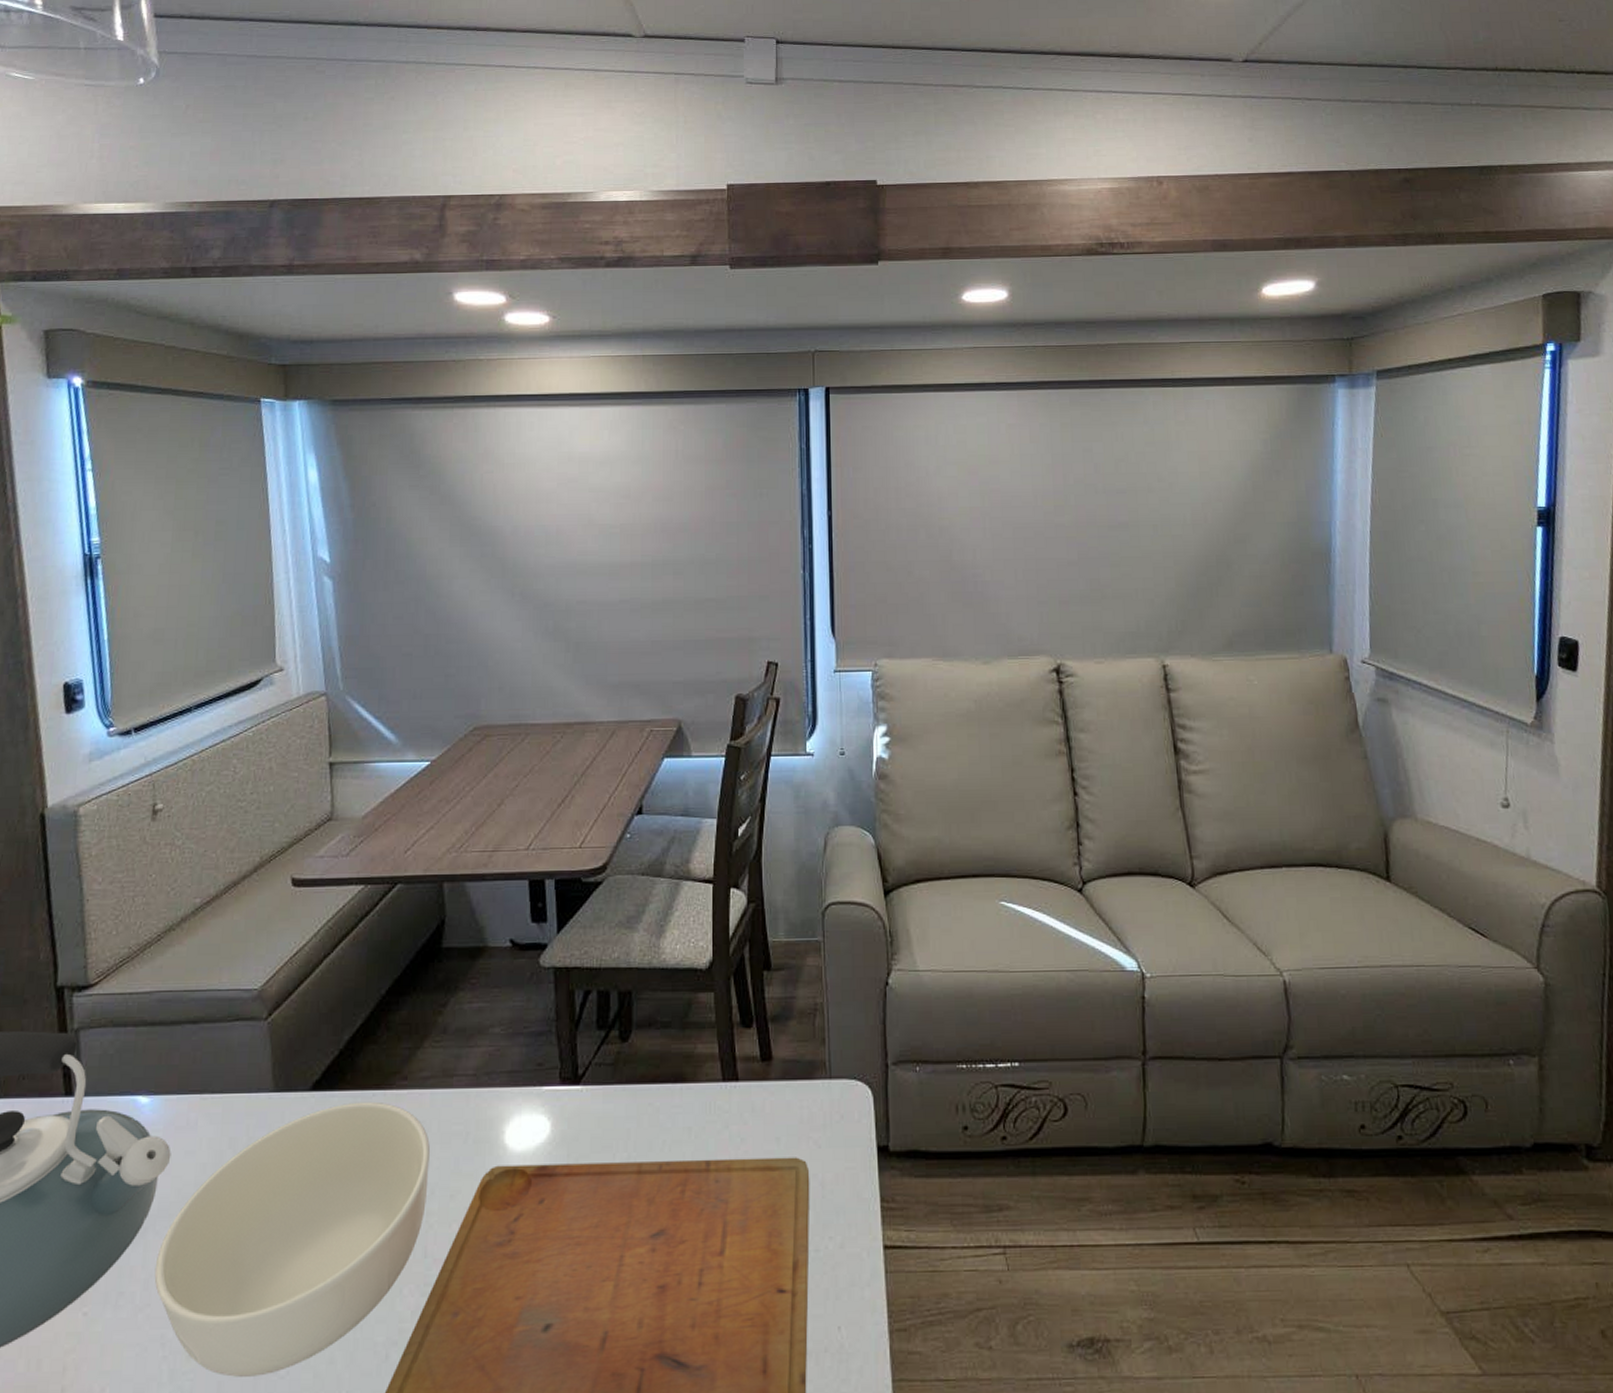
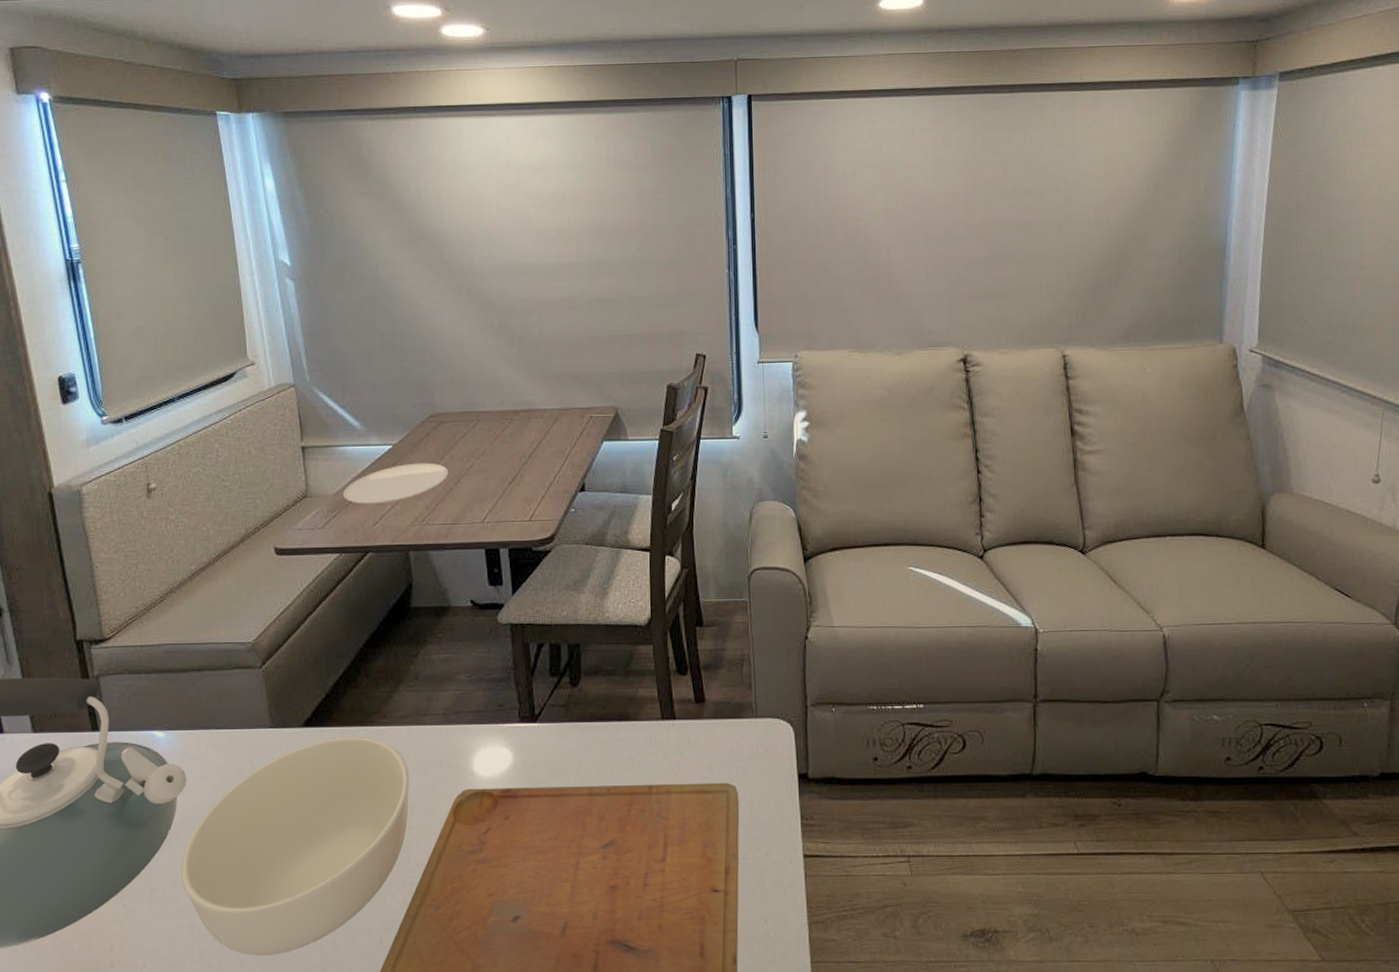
plate: none [372,781,492,829] -> present [342,462,448,505]

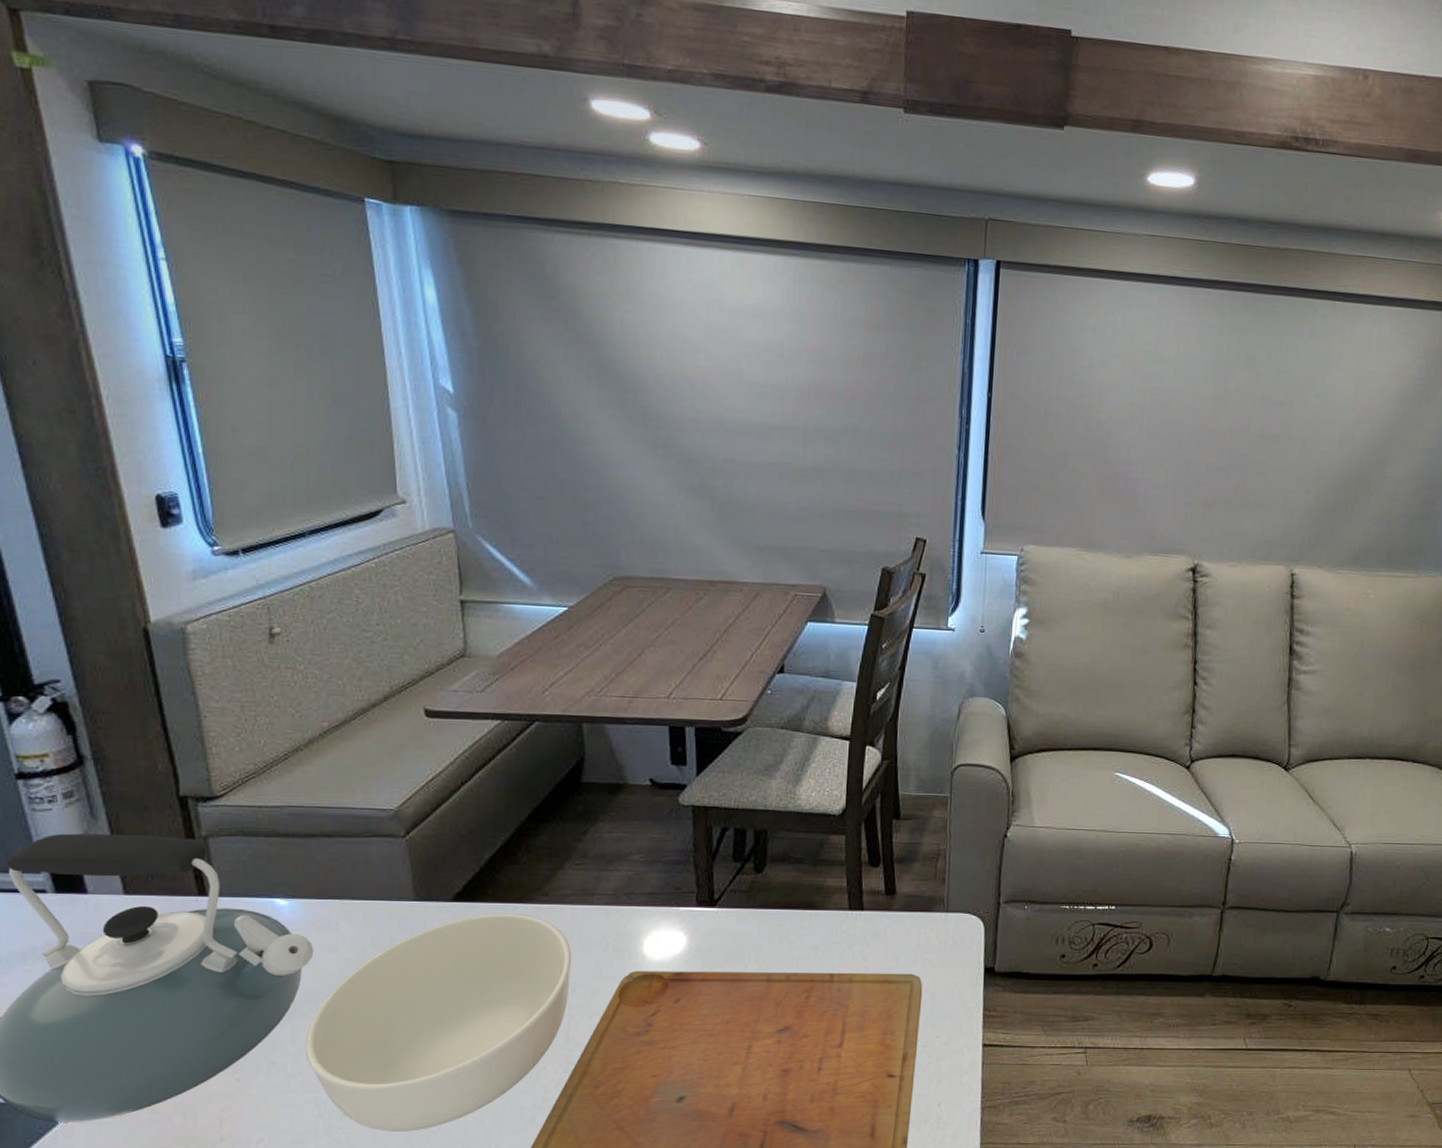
plate: present [342,462,448,505] -> none [507,628,632,671]

